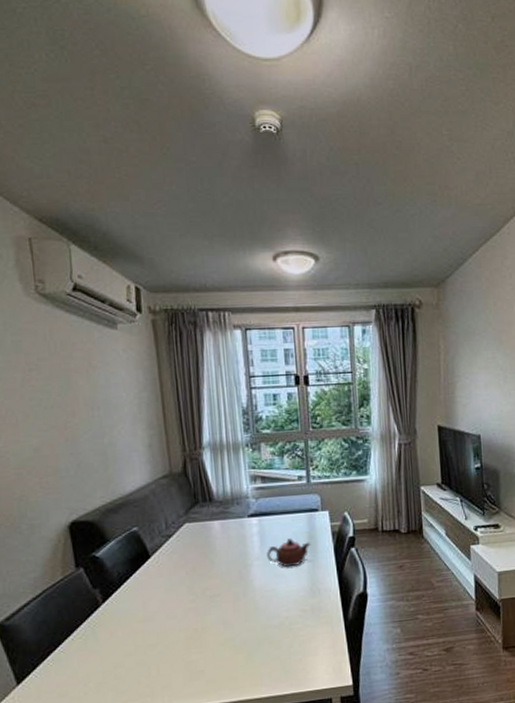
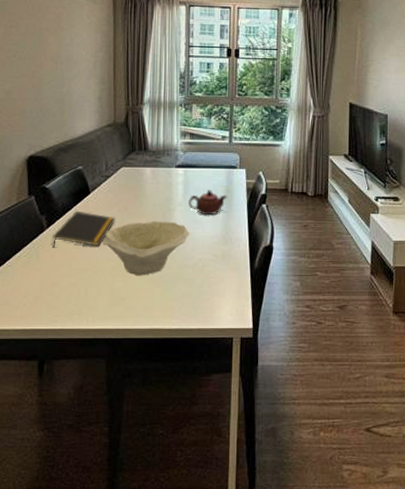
notepad: none [109,578,184,625] -> present [52,210,115,248]
bowl: none [171,579,271,645] -> present [103,221,189,276]

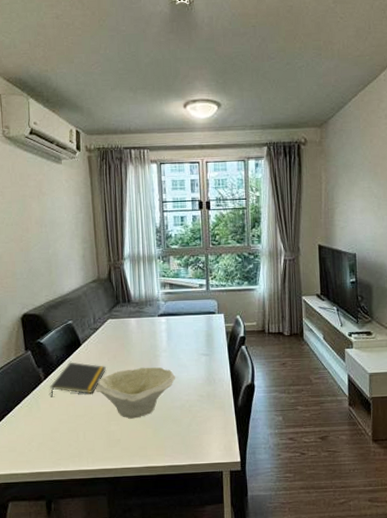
teapot: present [188,190,227,216] -> none [172,335,208,360]

